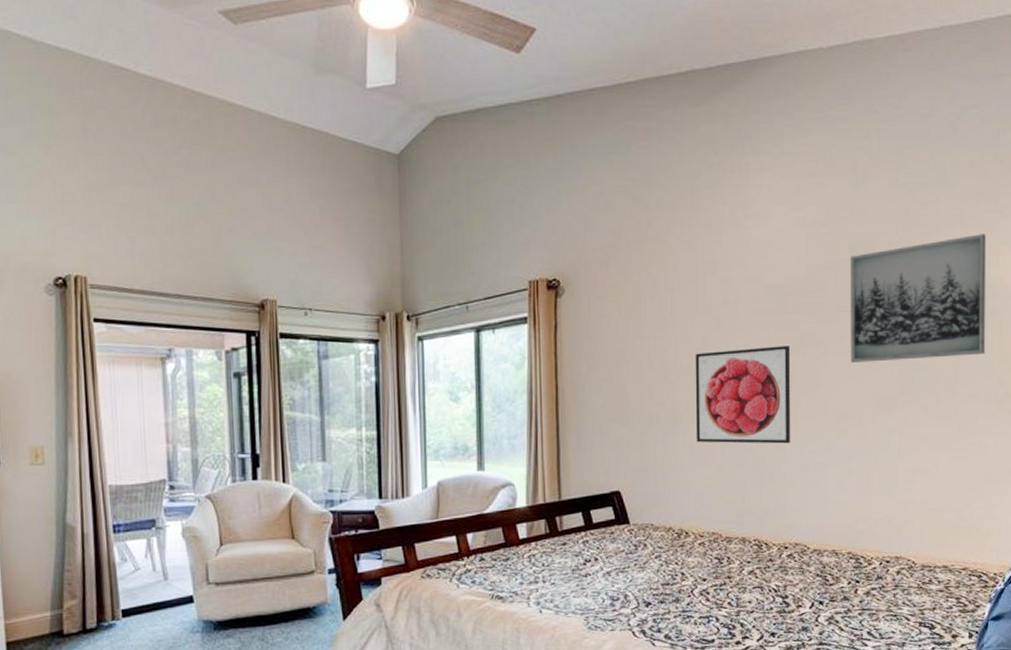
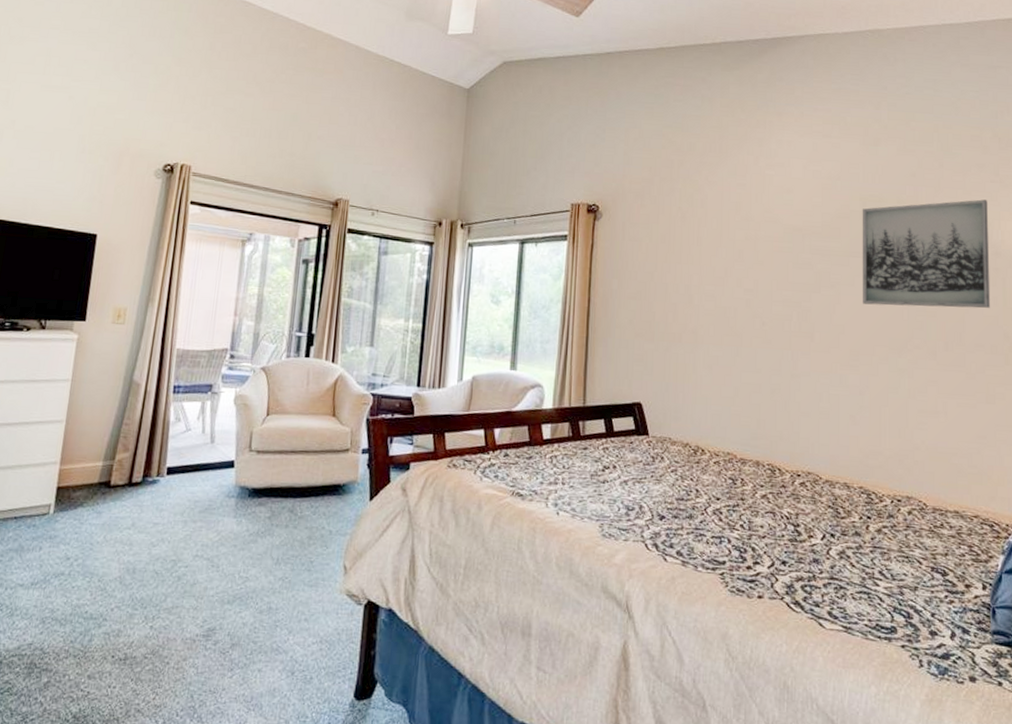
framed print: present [695,346,791,444] -> none [715,281,806,374]

